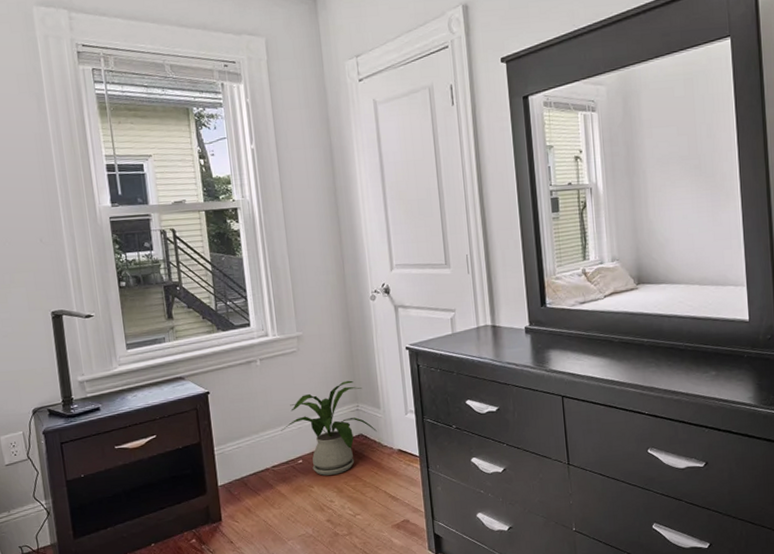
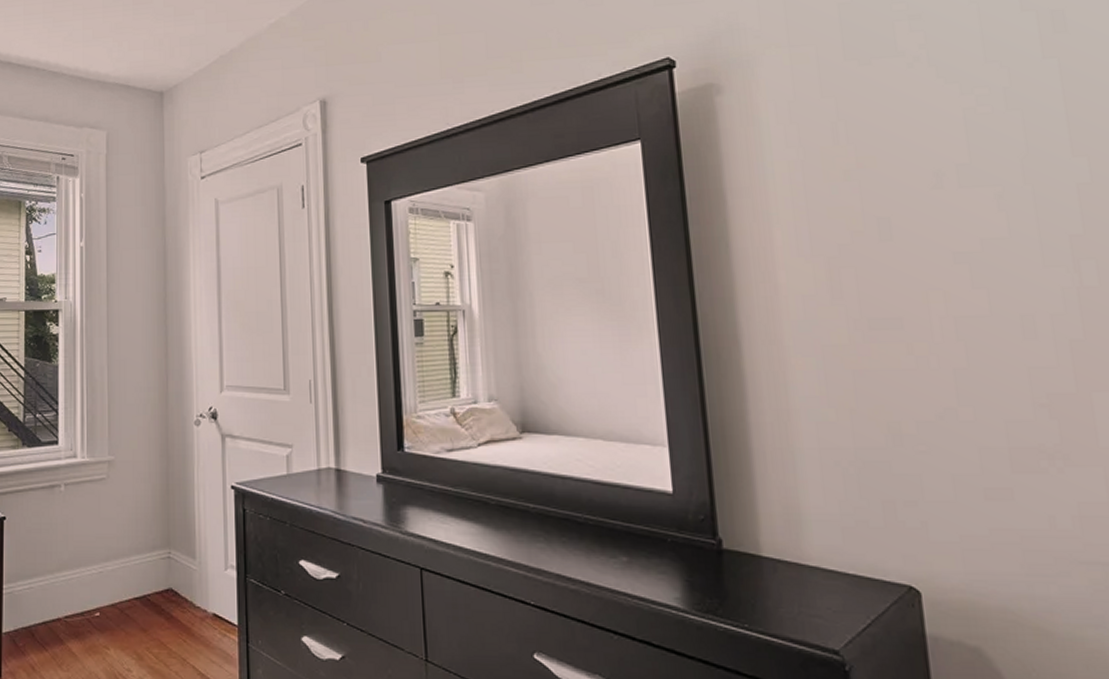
house plant: present [281,380,377,476] -> none [79,520,189,636]

